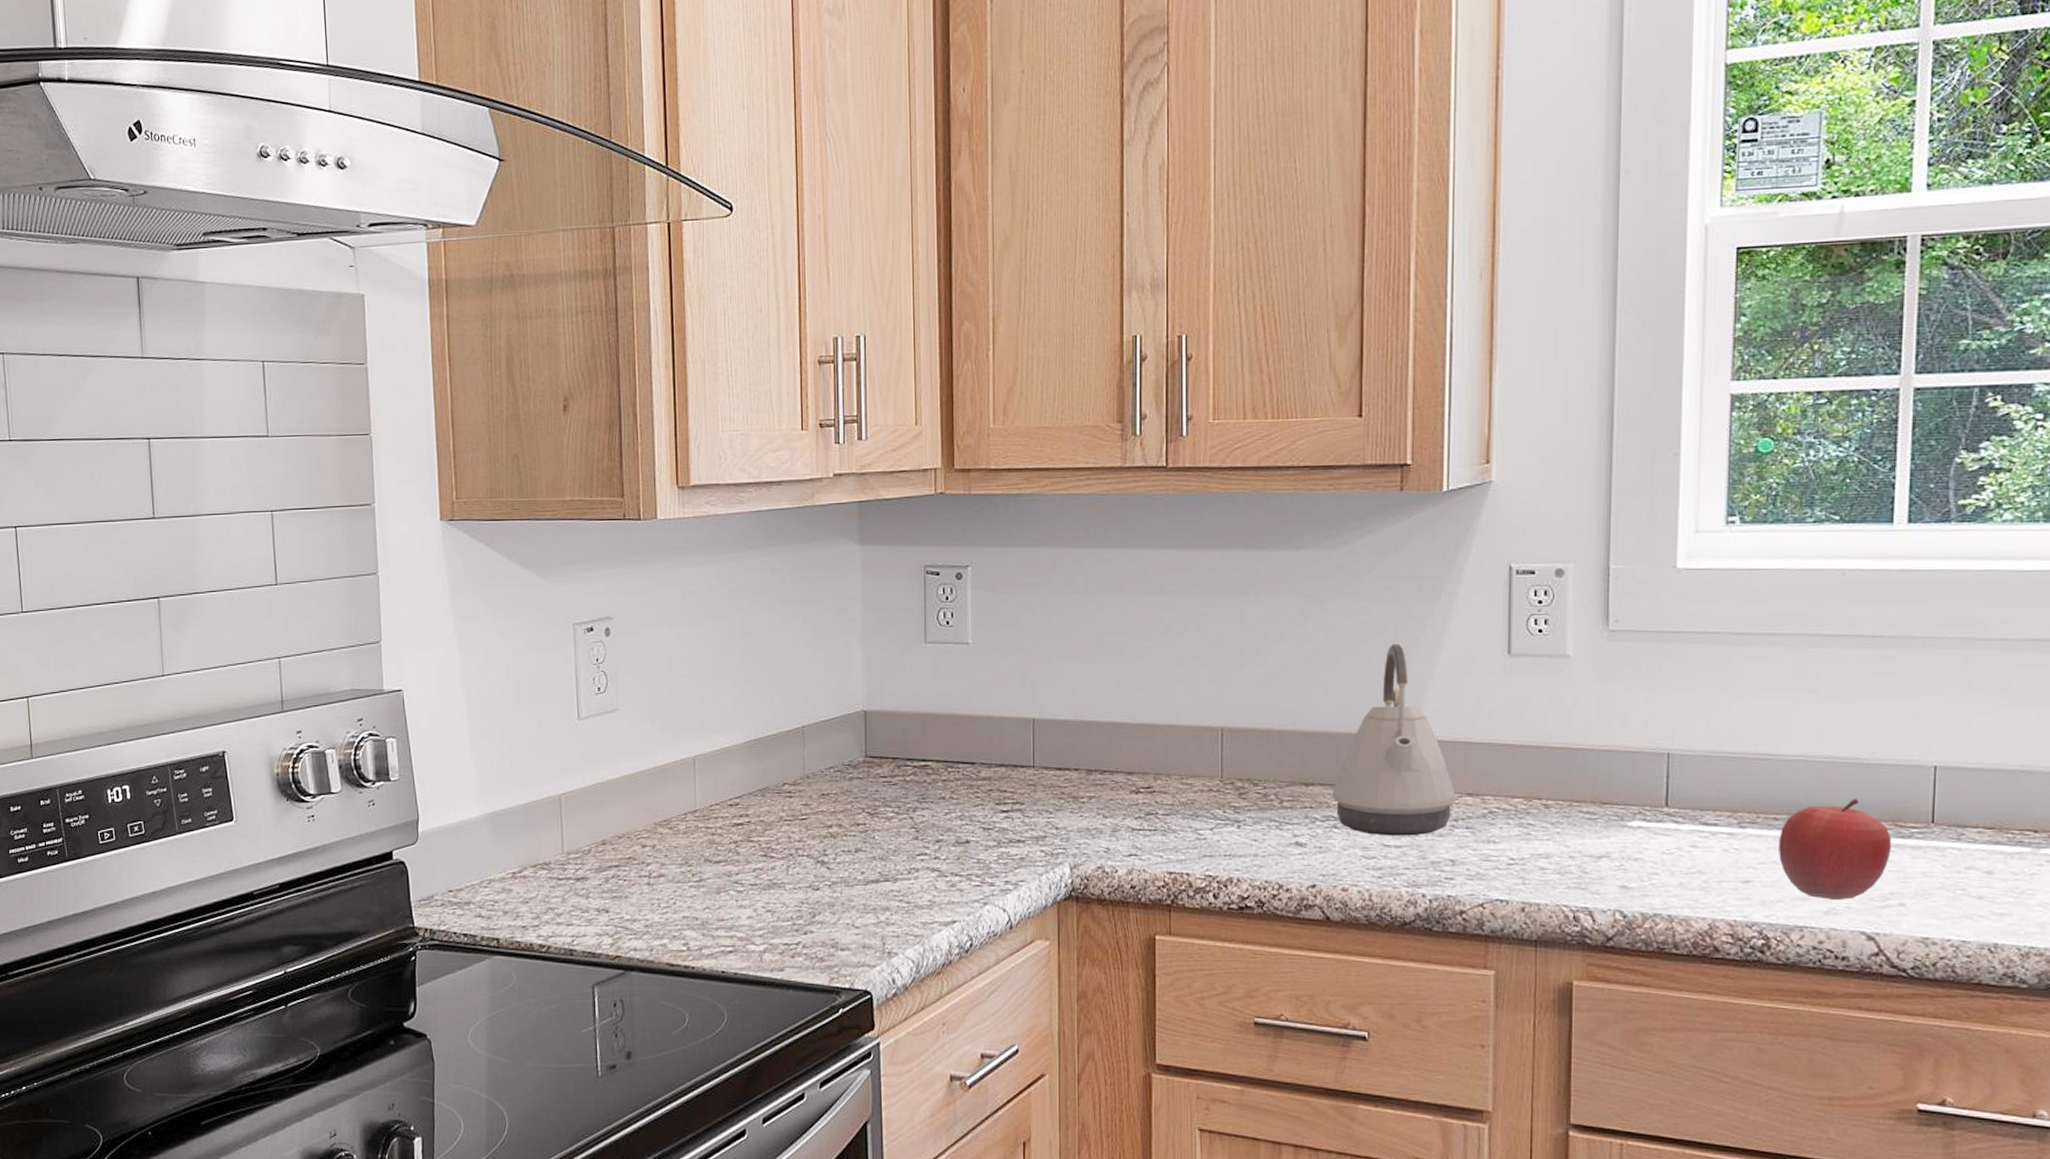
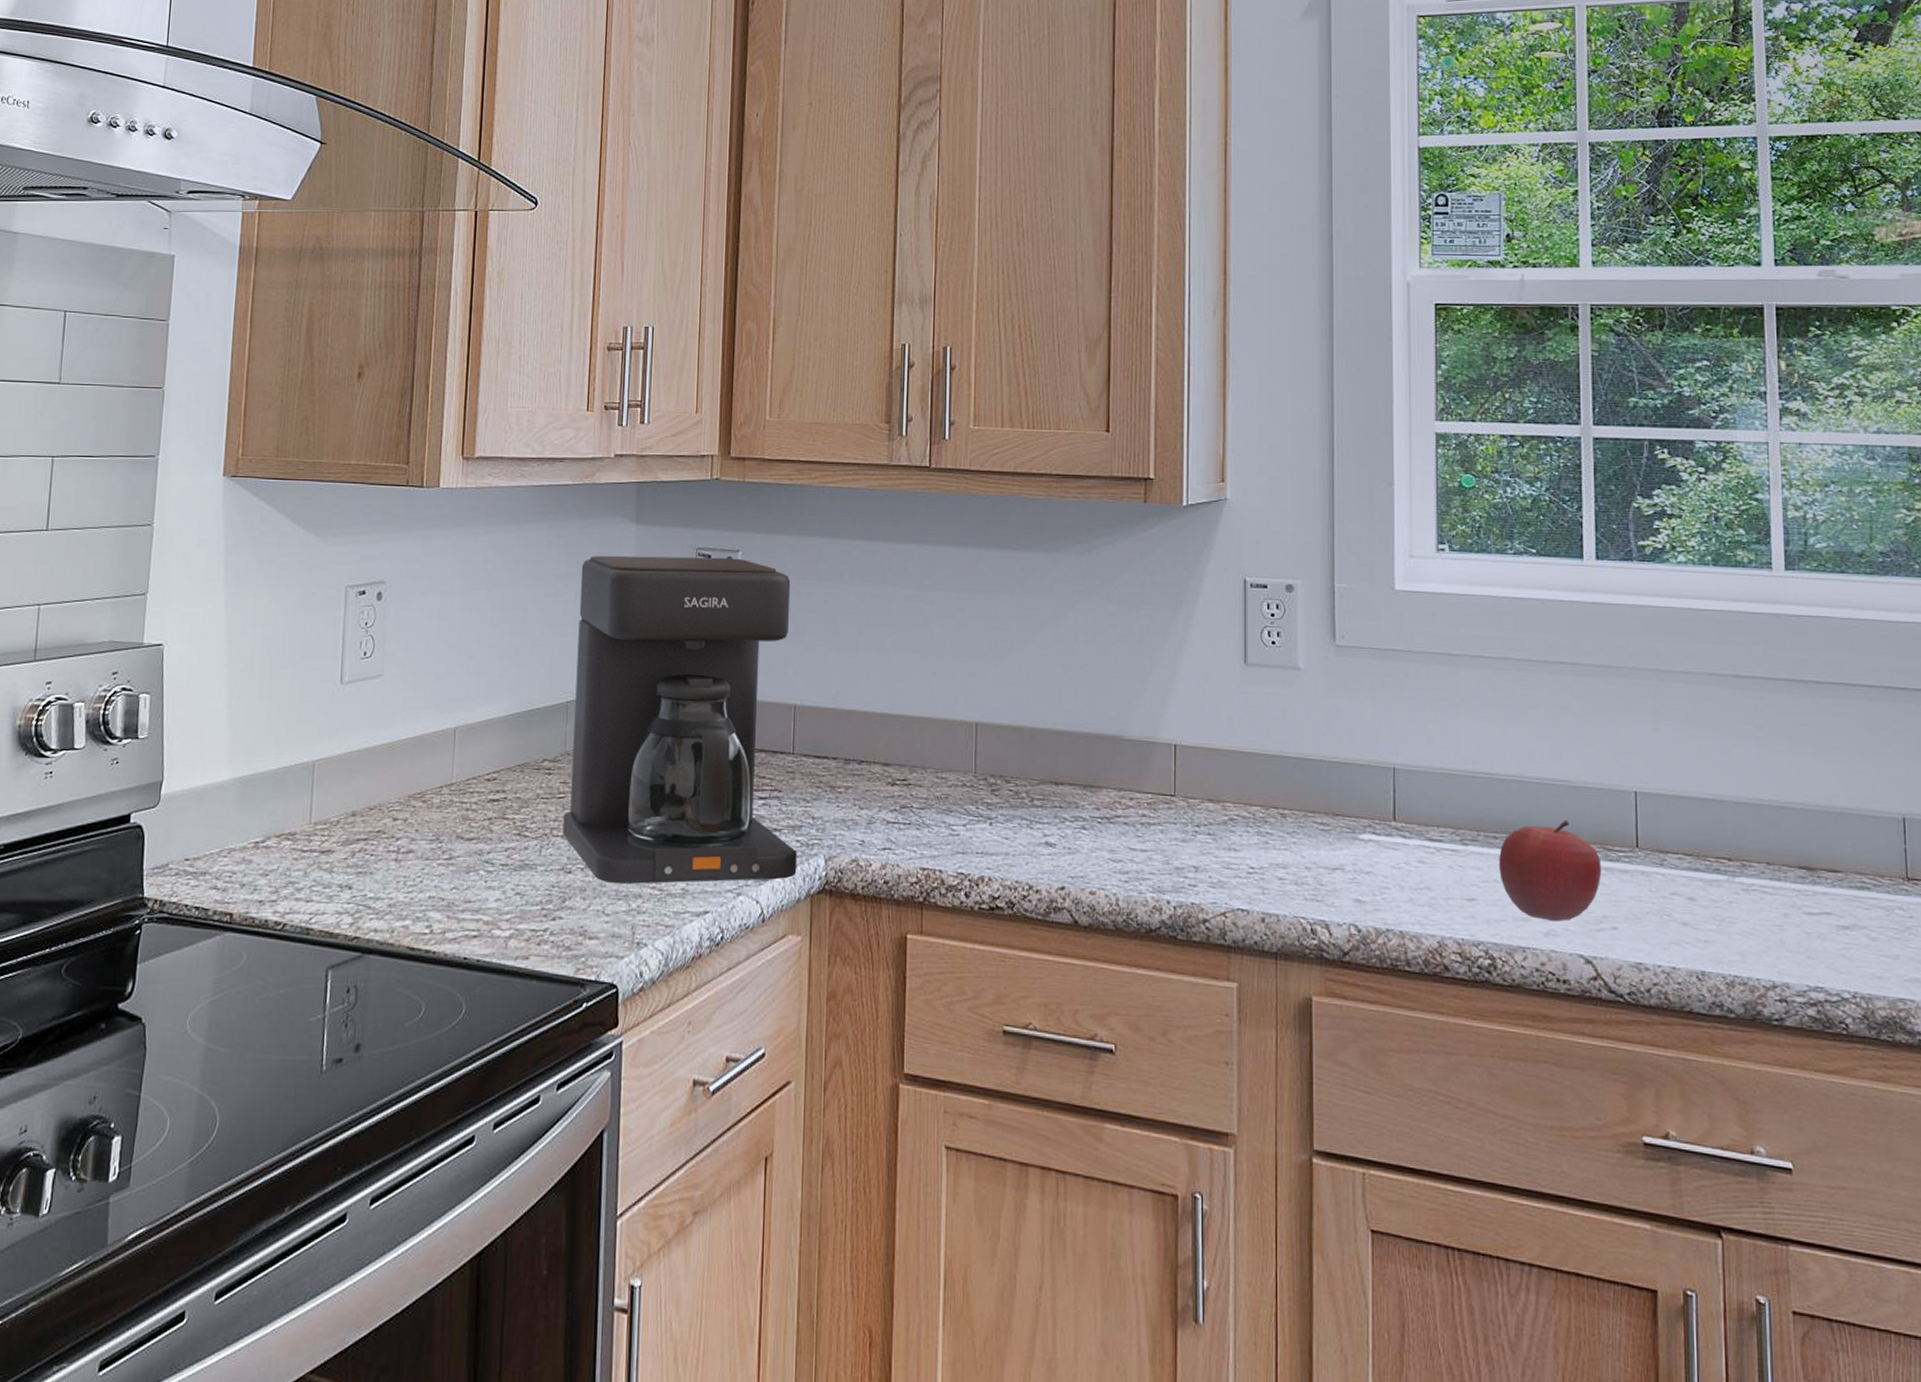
coffee maker: none [807,574,1043,899] -> present [562,555,798,885]
kettle: present [1332,643,1456,836] -> none [1080,648,1198,841]

